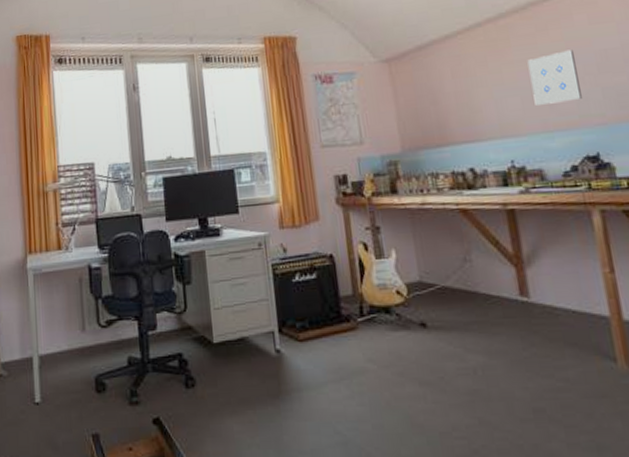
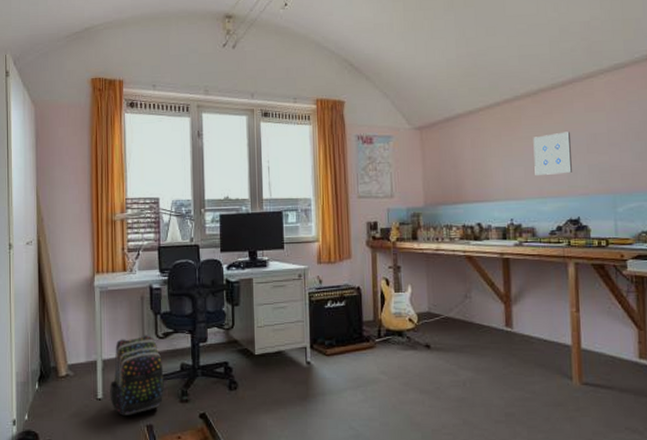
backpack: none [48,324,111,425] -> present [110,335,165,417]

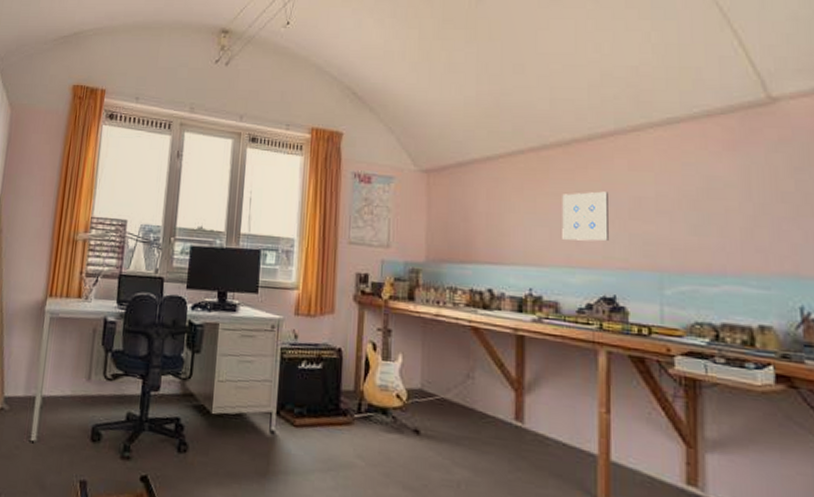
backpack: present [110,335,165,417] -> none [44,373,107,468]

